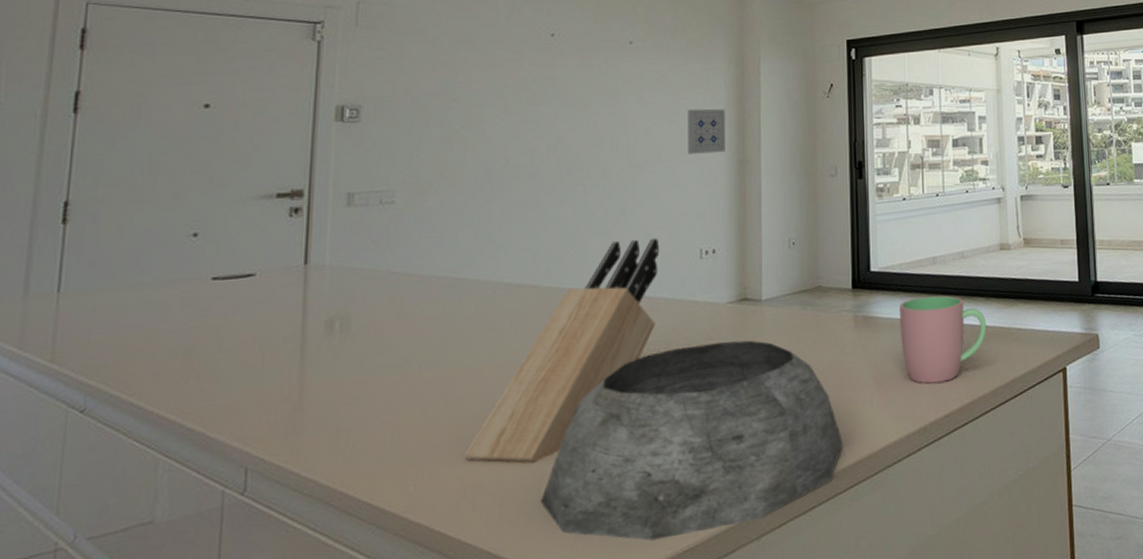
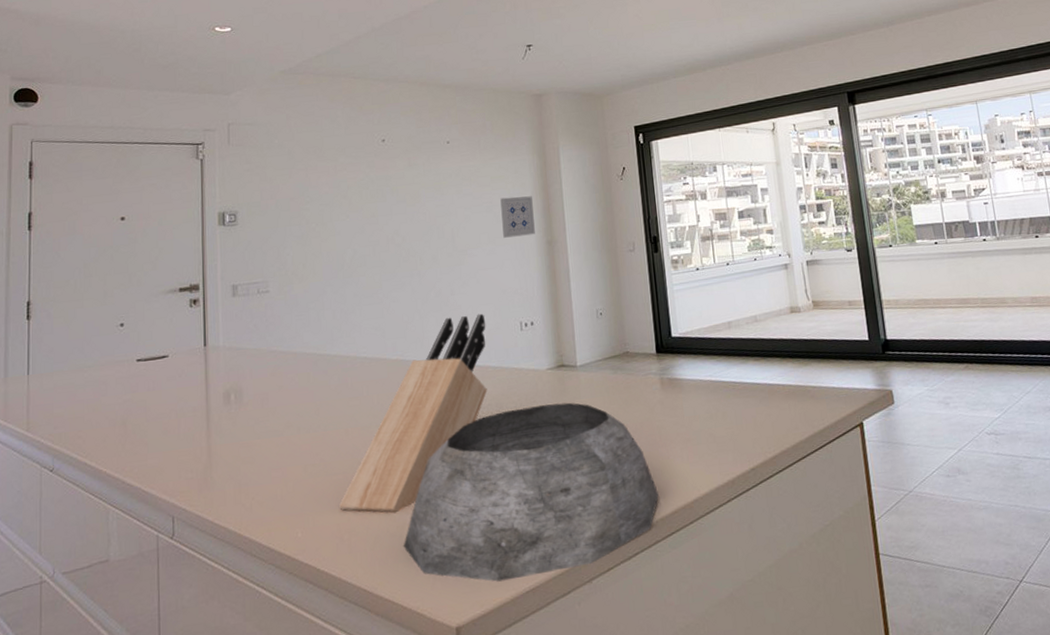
cup: present [899,295,987,384] -> none [700,357,784,440]

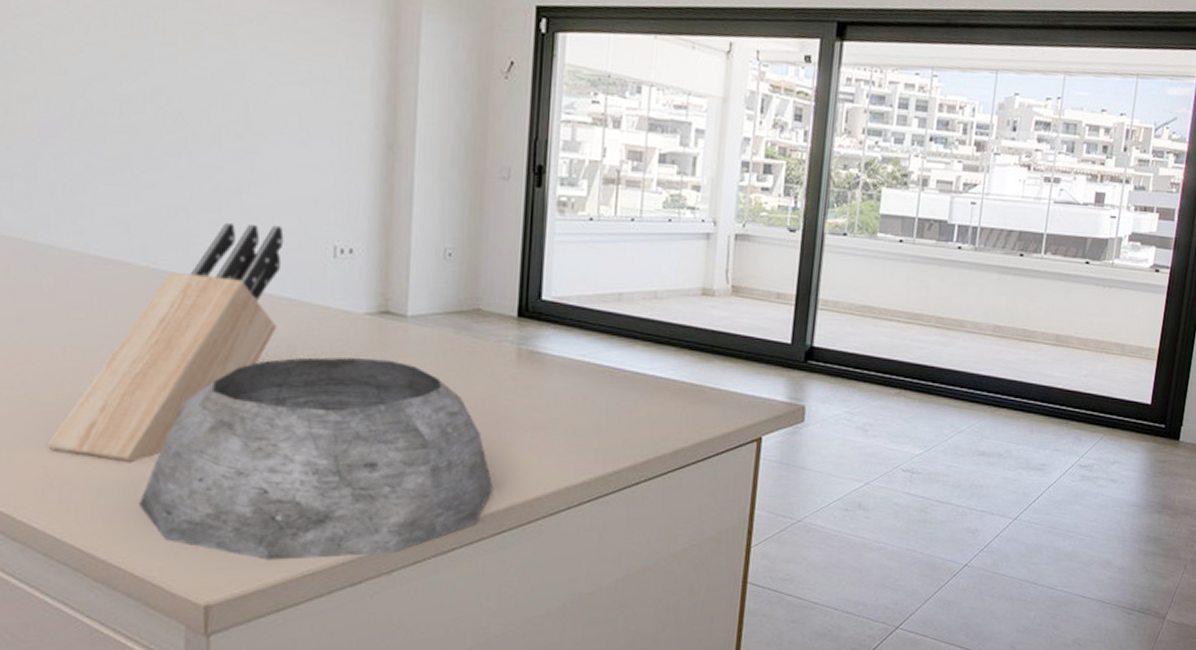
wall art: present [500,196,535,238] -> none [323,69,372,131]

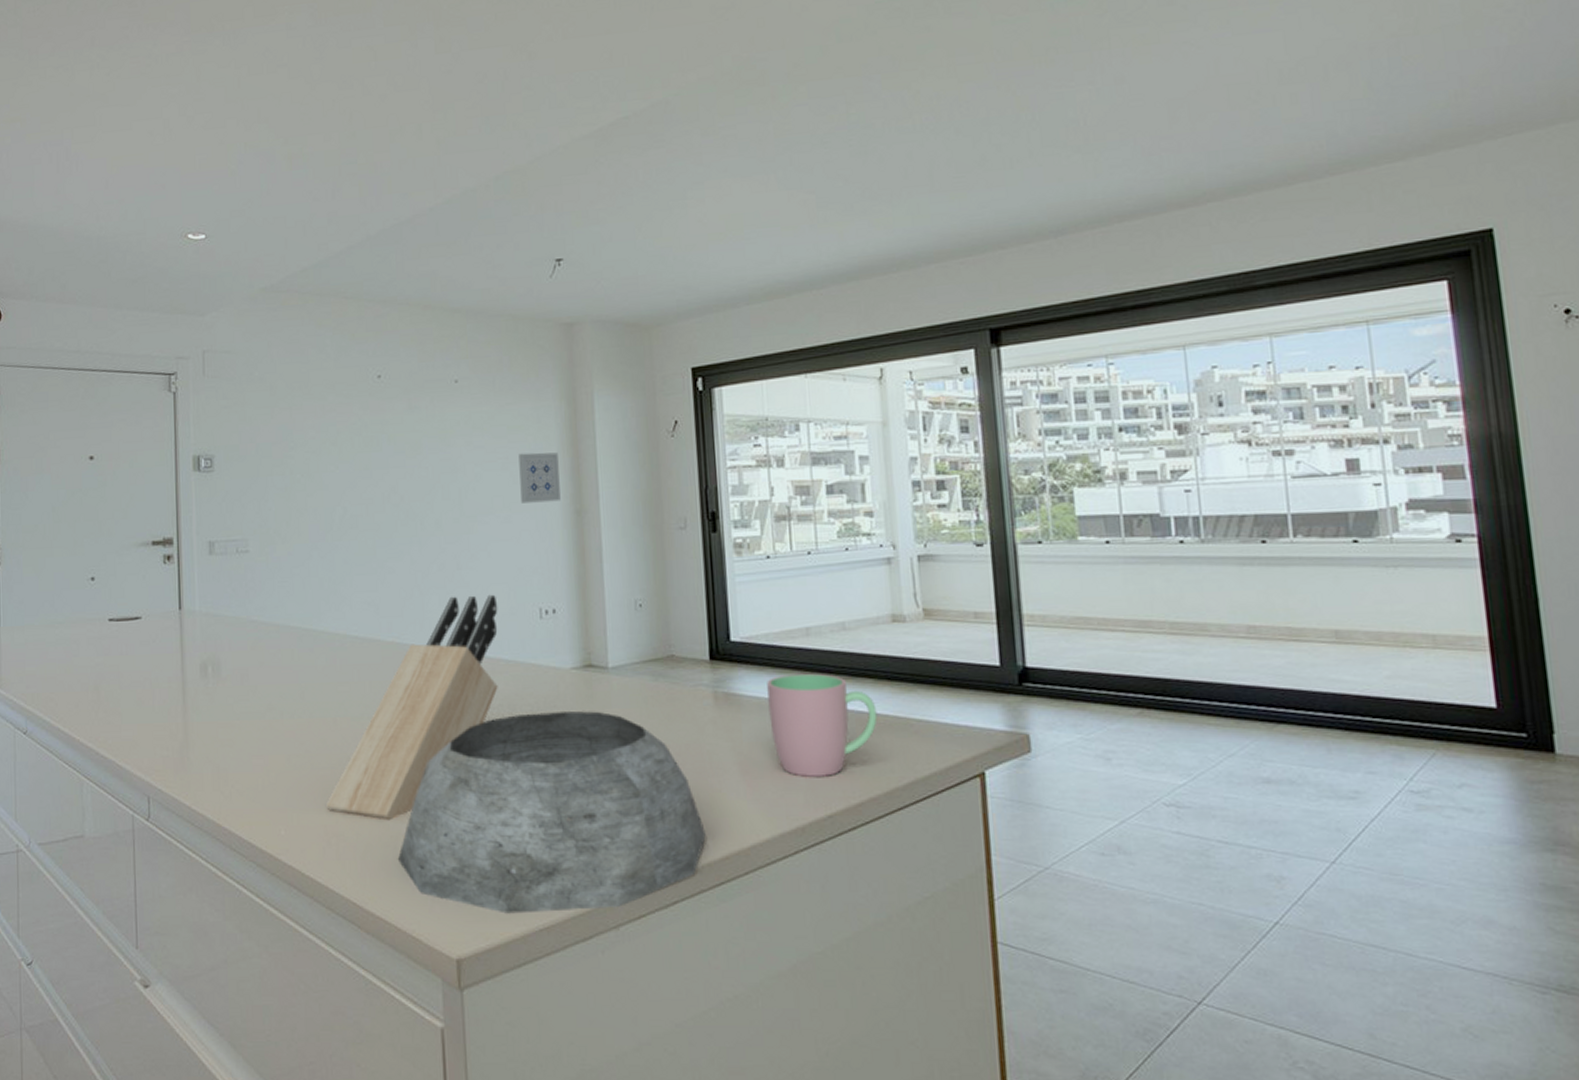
wall art: none [323,69,372,131] -> present [518,452,561,503]
cup: none [571,337,675,435] -> present [767,673,878,777]

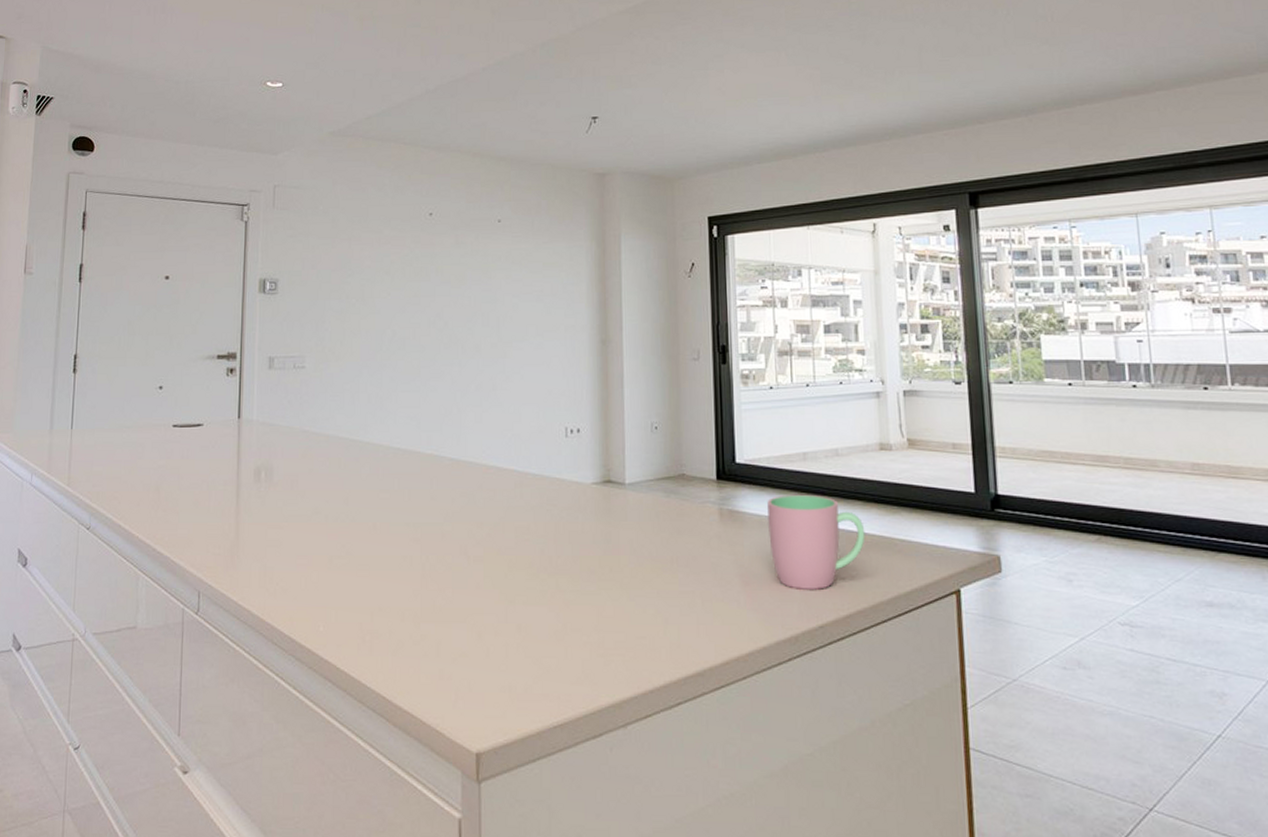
knife block: present [325,594,498,821] -> none [362,413,528,620]
plant pot: present [397,711,706,914] -> none [426,523,709,711]
wall art: present [518,452,561,503] -> none [552,287,588,332]

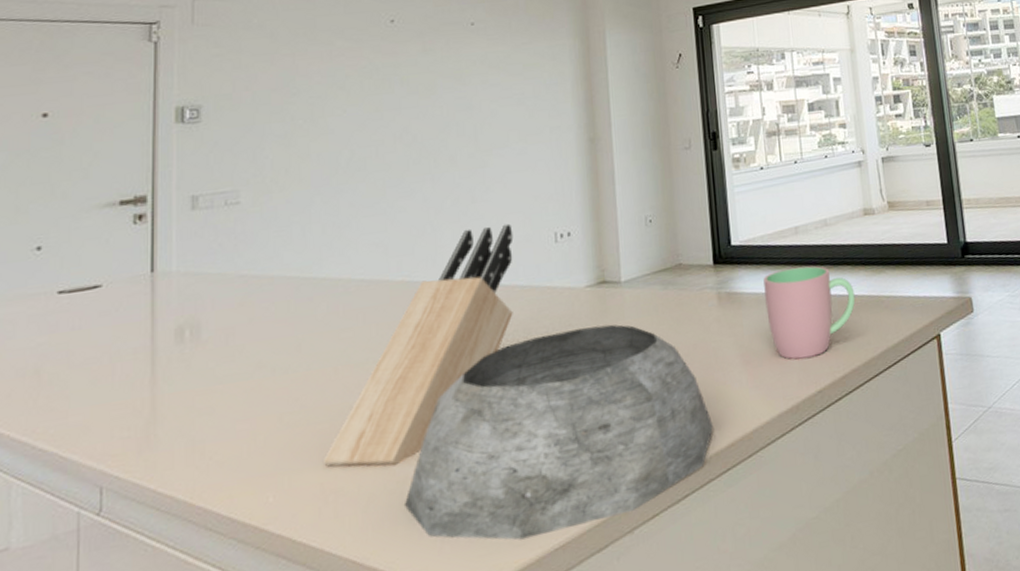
knife block: none [362,413,528,620] -> present [322,223,514,467]
plant pot: none [426,523,709,711] -> present [403,324,713,540]

